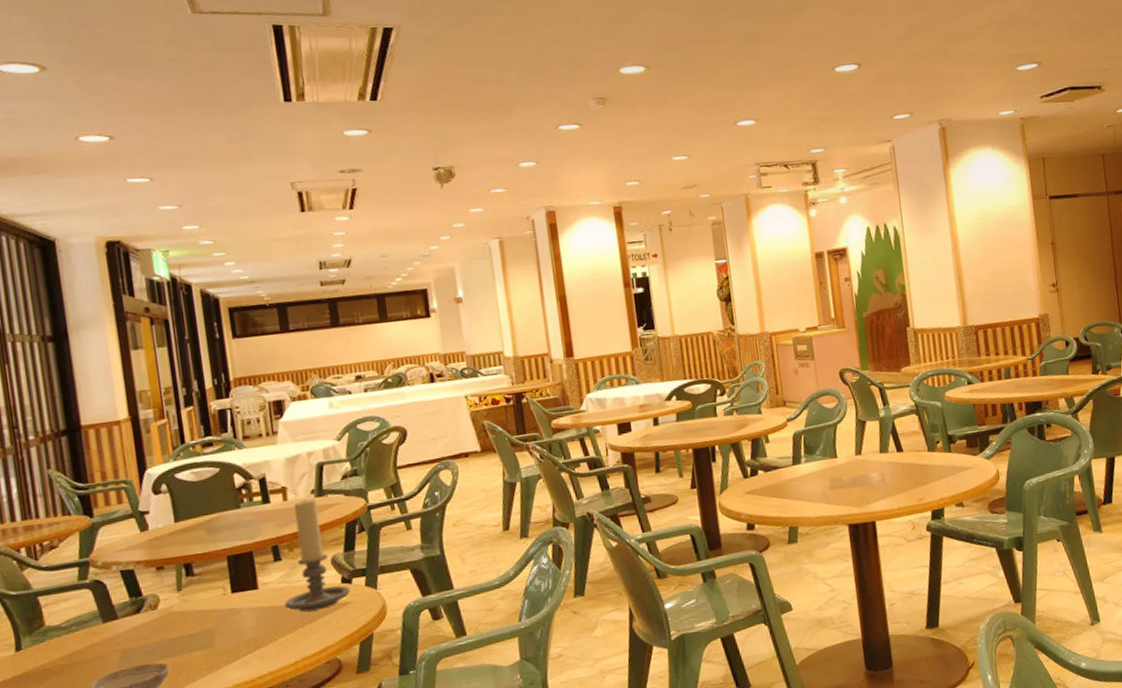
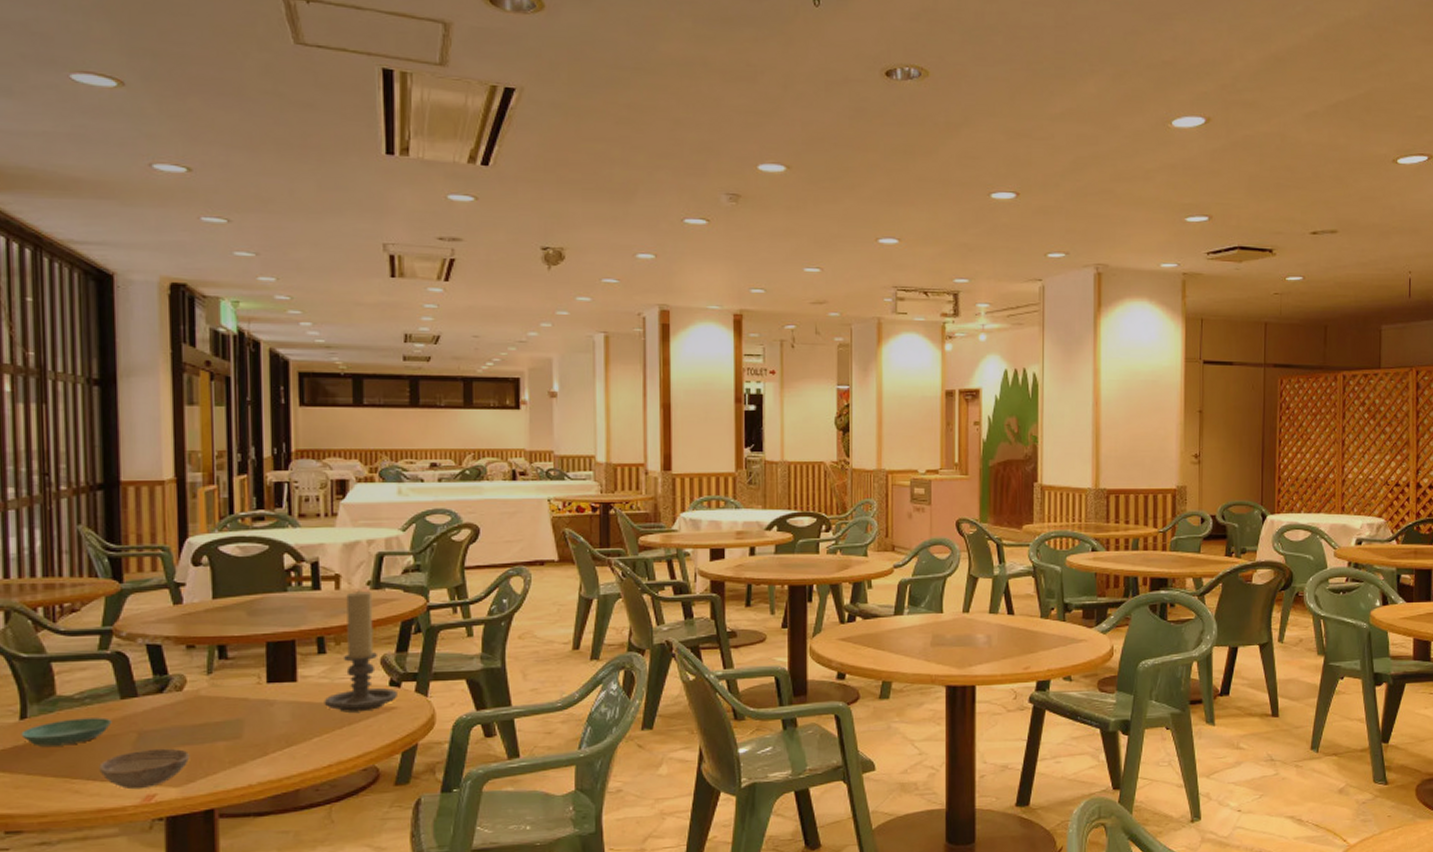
saucer: none [18,641,98,675] -> present [21,717,112,747]

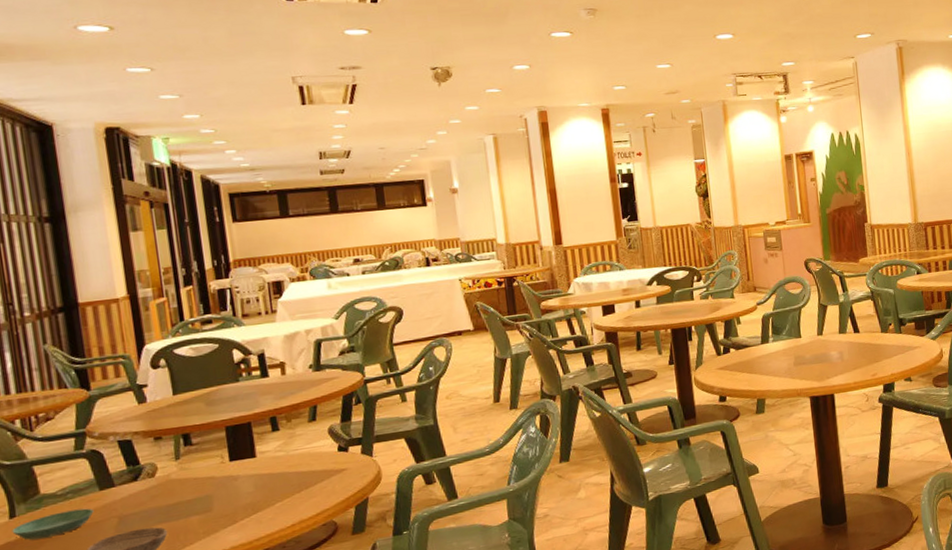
candle holder: present [324,590,397,713] -> none [282,373,346,479]

